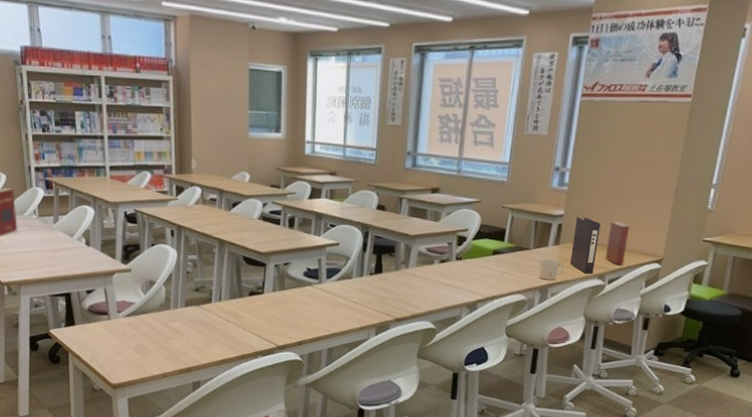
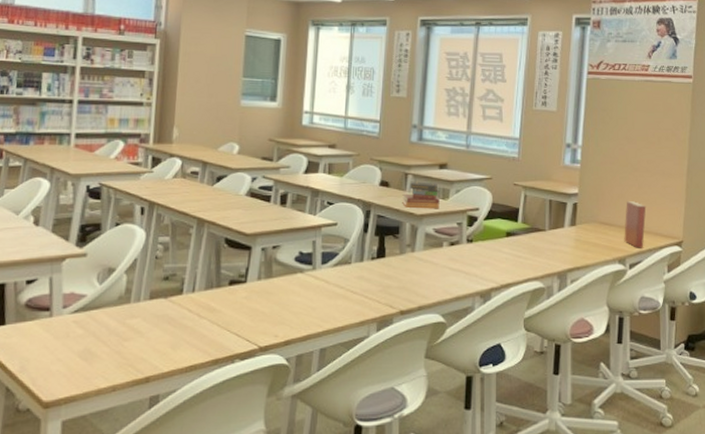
books: none [397,205,432,230] -> present [402,181,440,209]
mug: present [539,259,564,280] -> none [556,241,582,265]
binder: present [569,217,601,274] -> none [588,195,616,258]

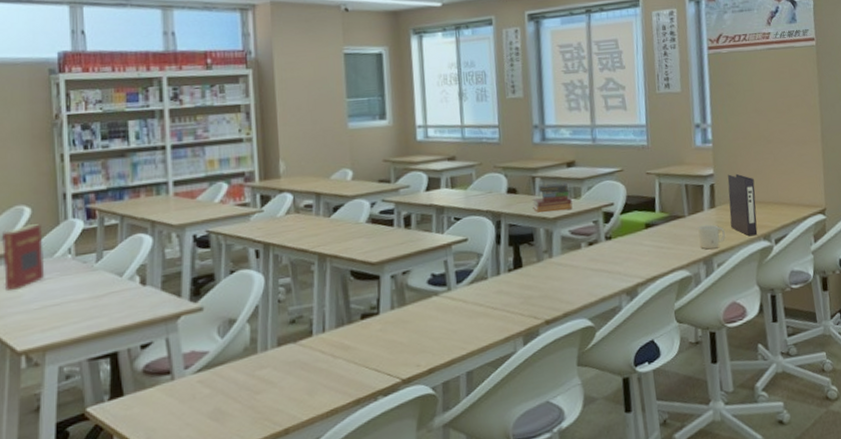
mug: none [556,241,582,265] -> present [698,224,725,250]
binder: none [588,195,616,258] -> present [727,173,758,237]
book: present [624,201,647,248] -> none [764,174,787,222]

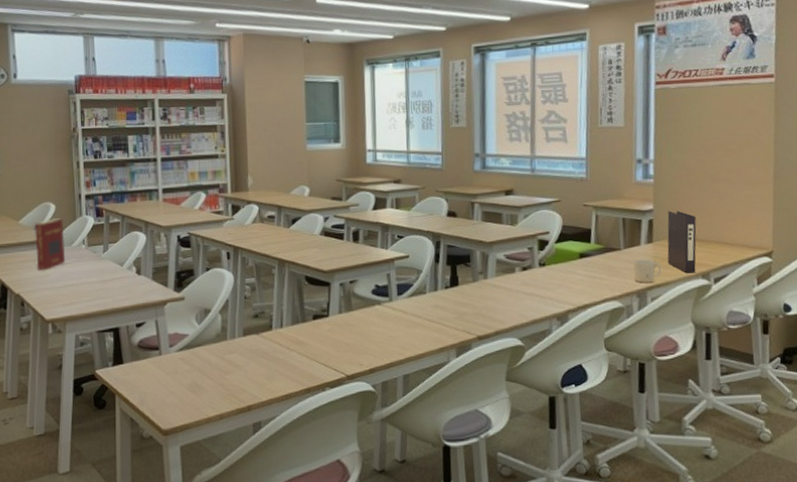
books: present [532,182,573,213] -> none [470,209,509,236]

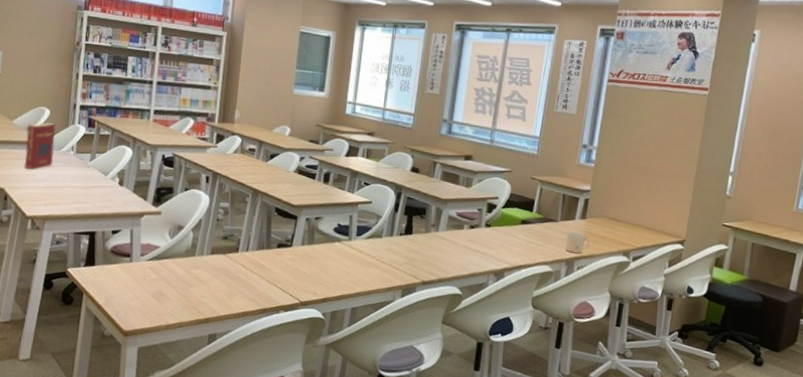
binder: present [667,210,697,274] -> none [595,193,625,250]

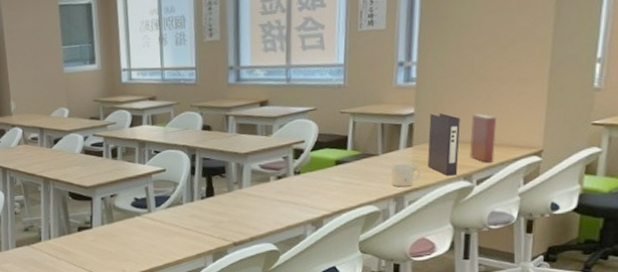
binder: none [595,193,625,250] -> present [427,112,460,176]
book: none [630,200,654,244] -> present [470,114,497,163]

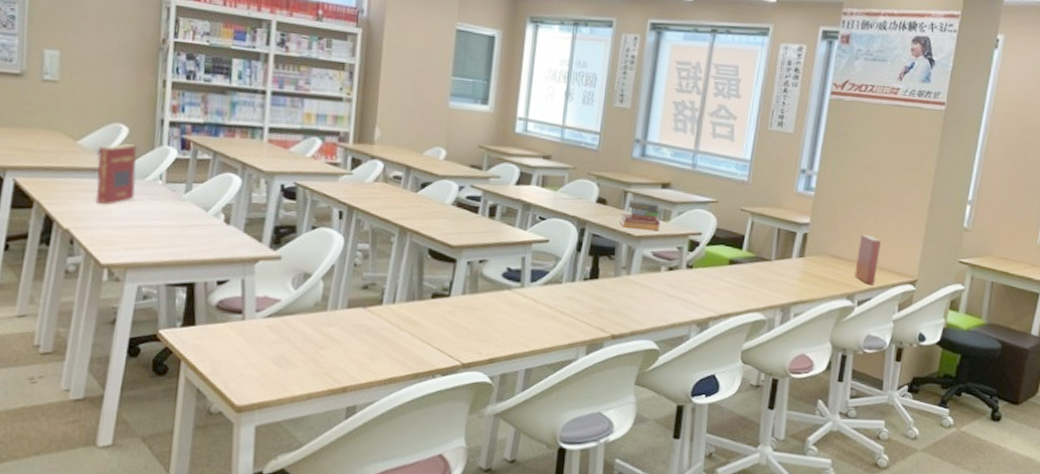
books: none [225,121,264,148] -> present [620,199,661,232]
mug: present [391,163,420,187] -> none [781,272,809,298]
binder: present [427,112,460,176] -> none [815,226,850,293]

